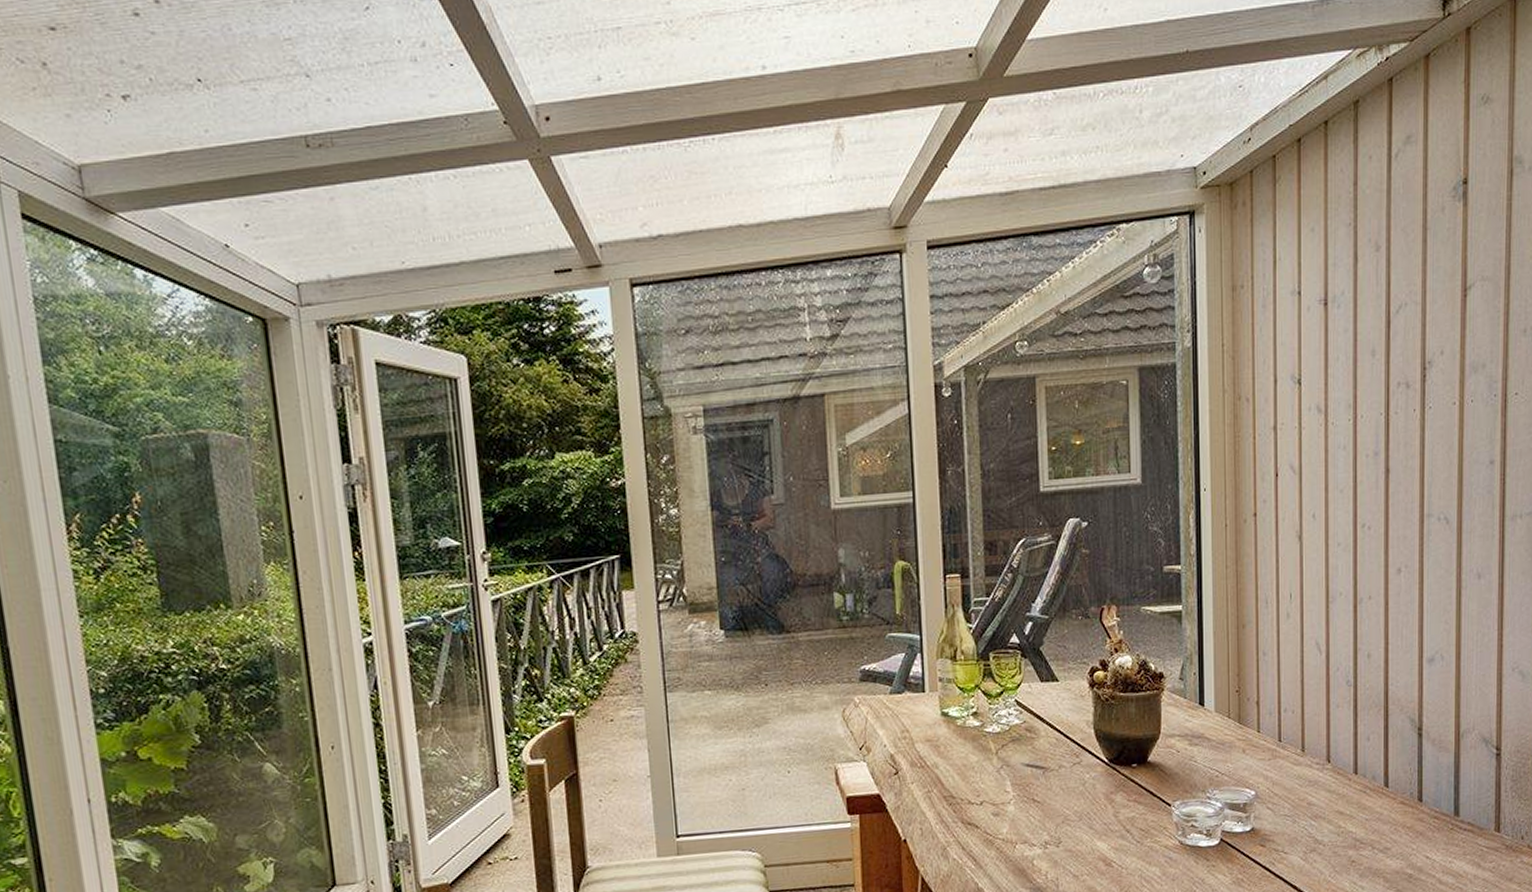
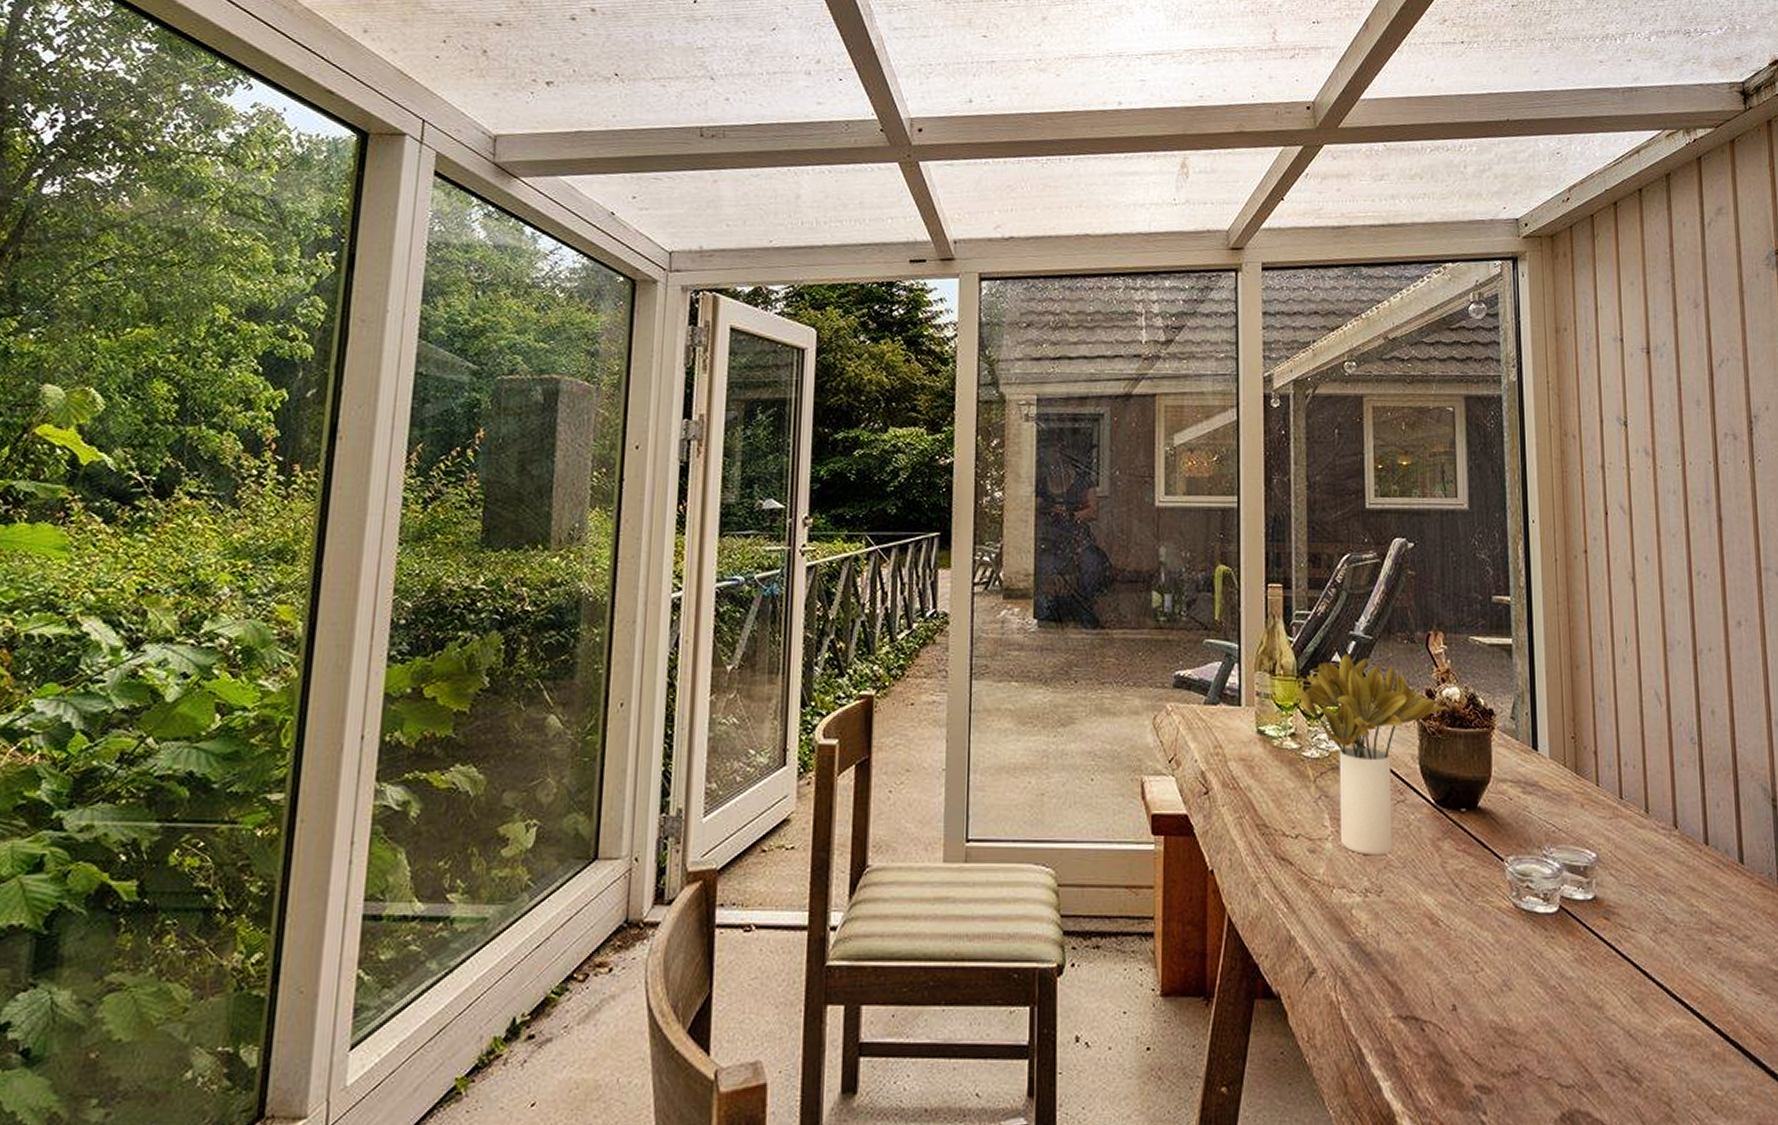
flower bouquet: none [976,634,1123,814] -> present [1295,654,1450,856]

